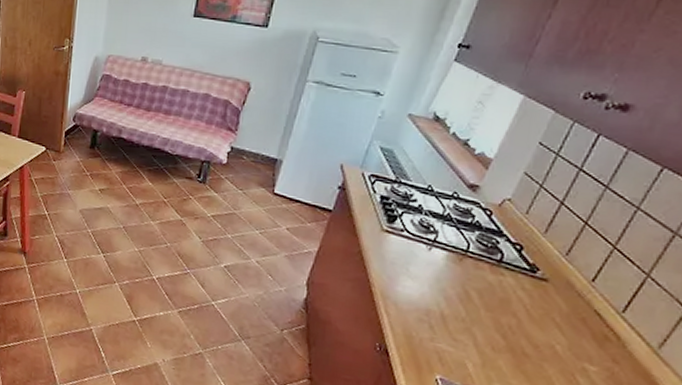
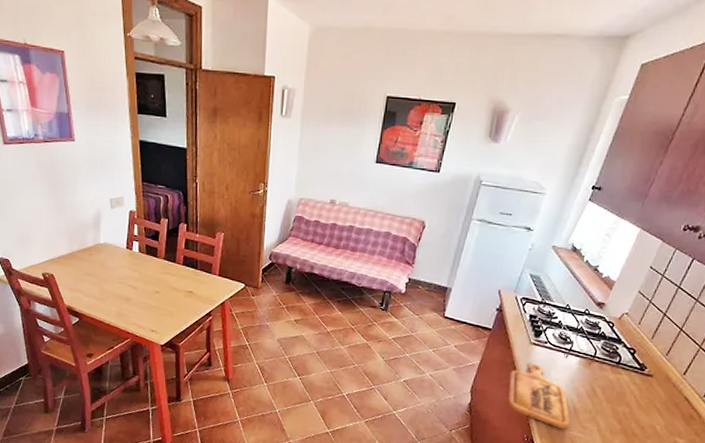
cutting board: none [354,254,437,341] -> present [507,363,570,430]

